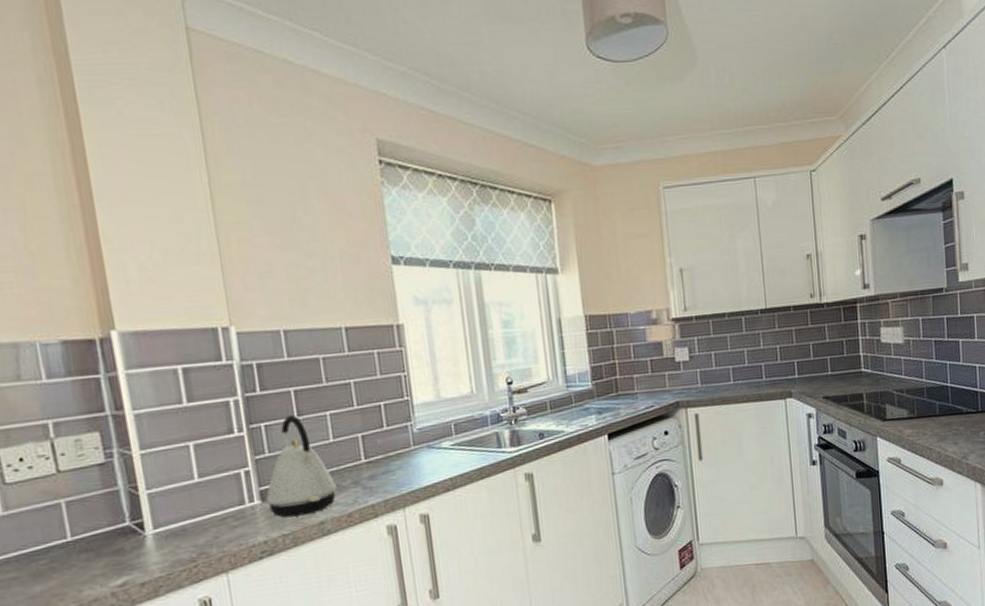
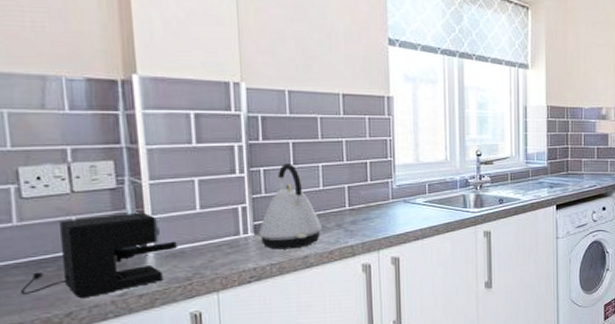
coffee maker: none [14,487,179,594] -> present [21,212,179,299]

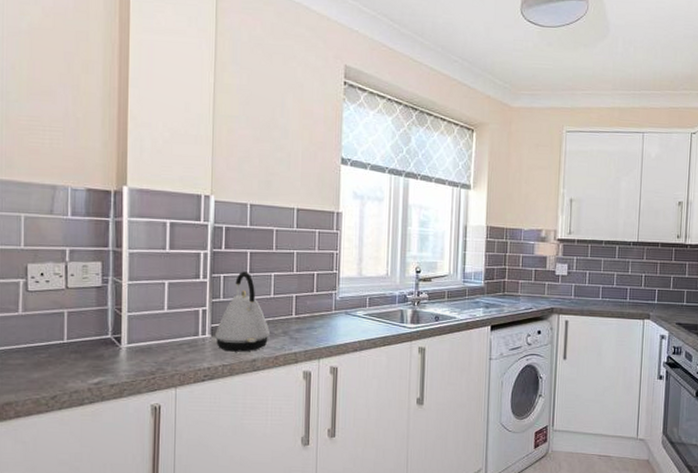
coffee maker: present [21,212,179,299] -> none [19,309,147,384]

